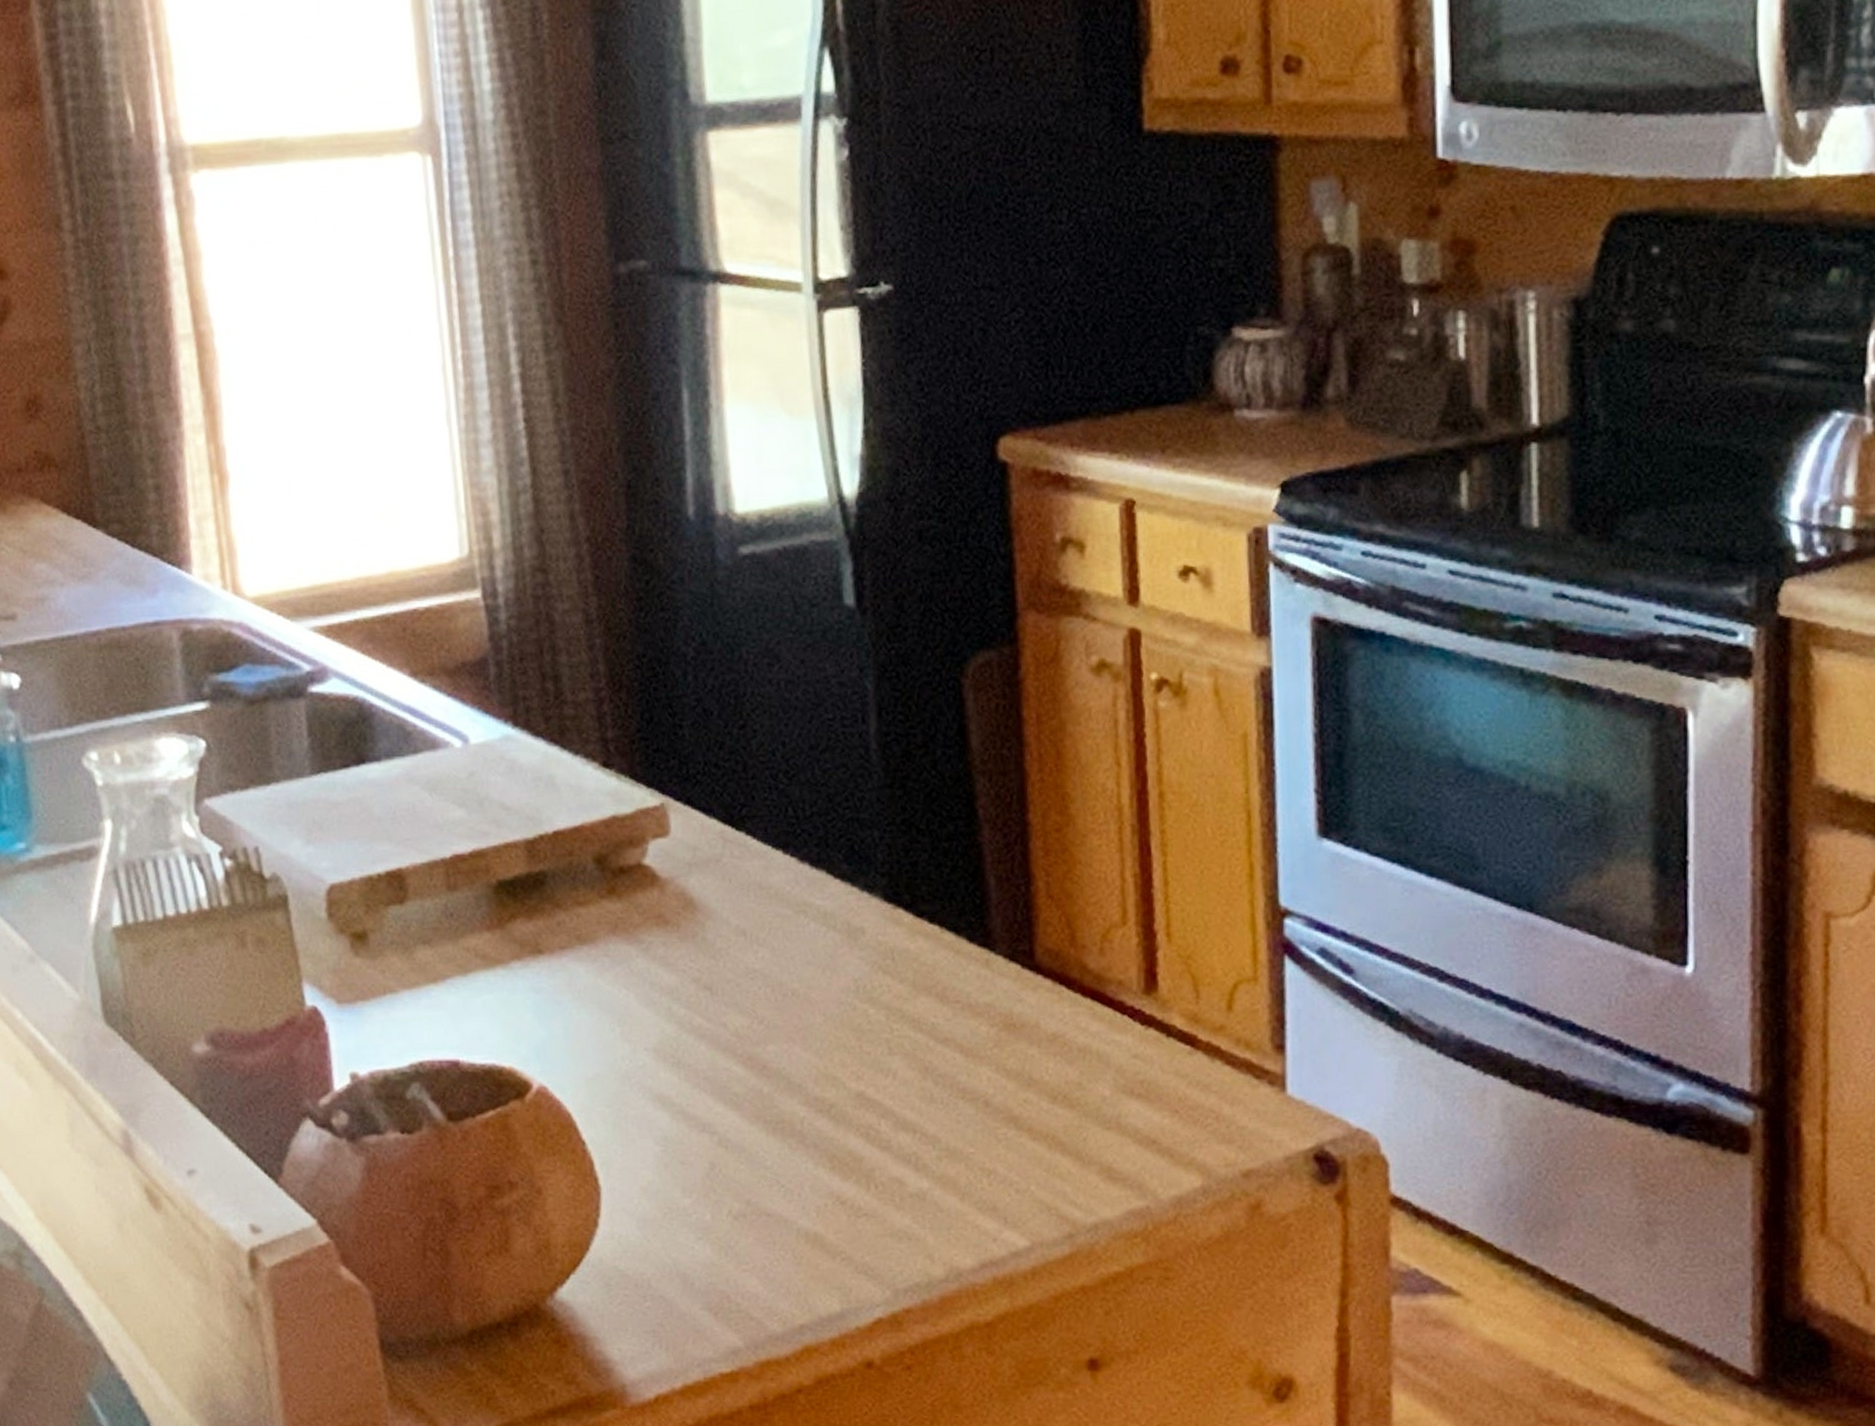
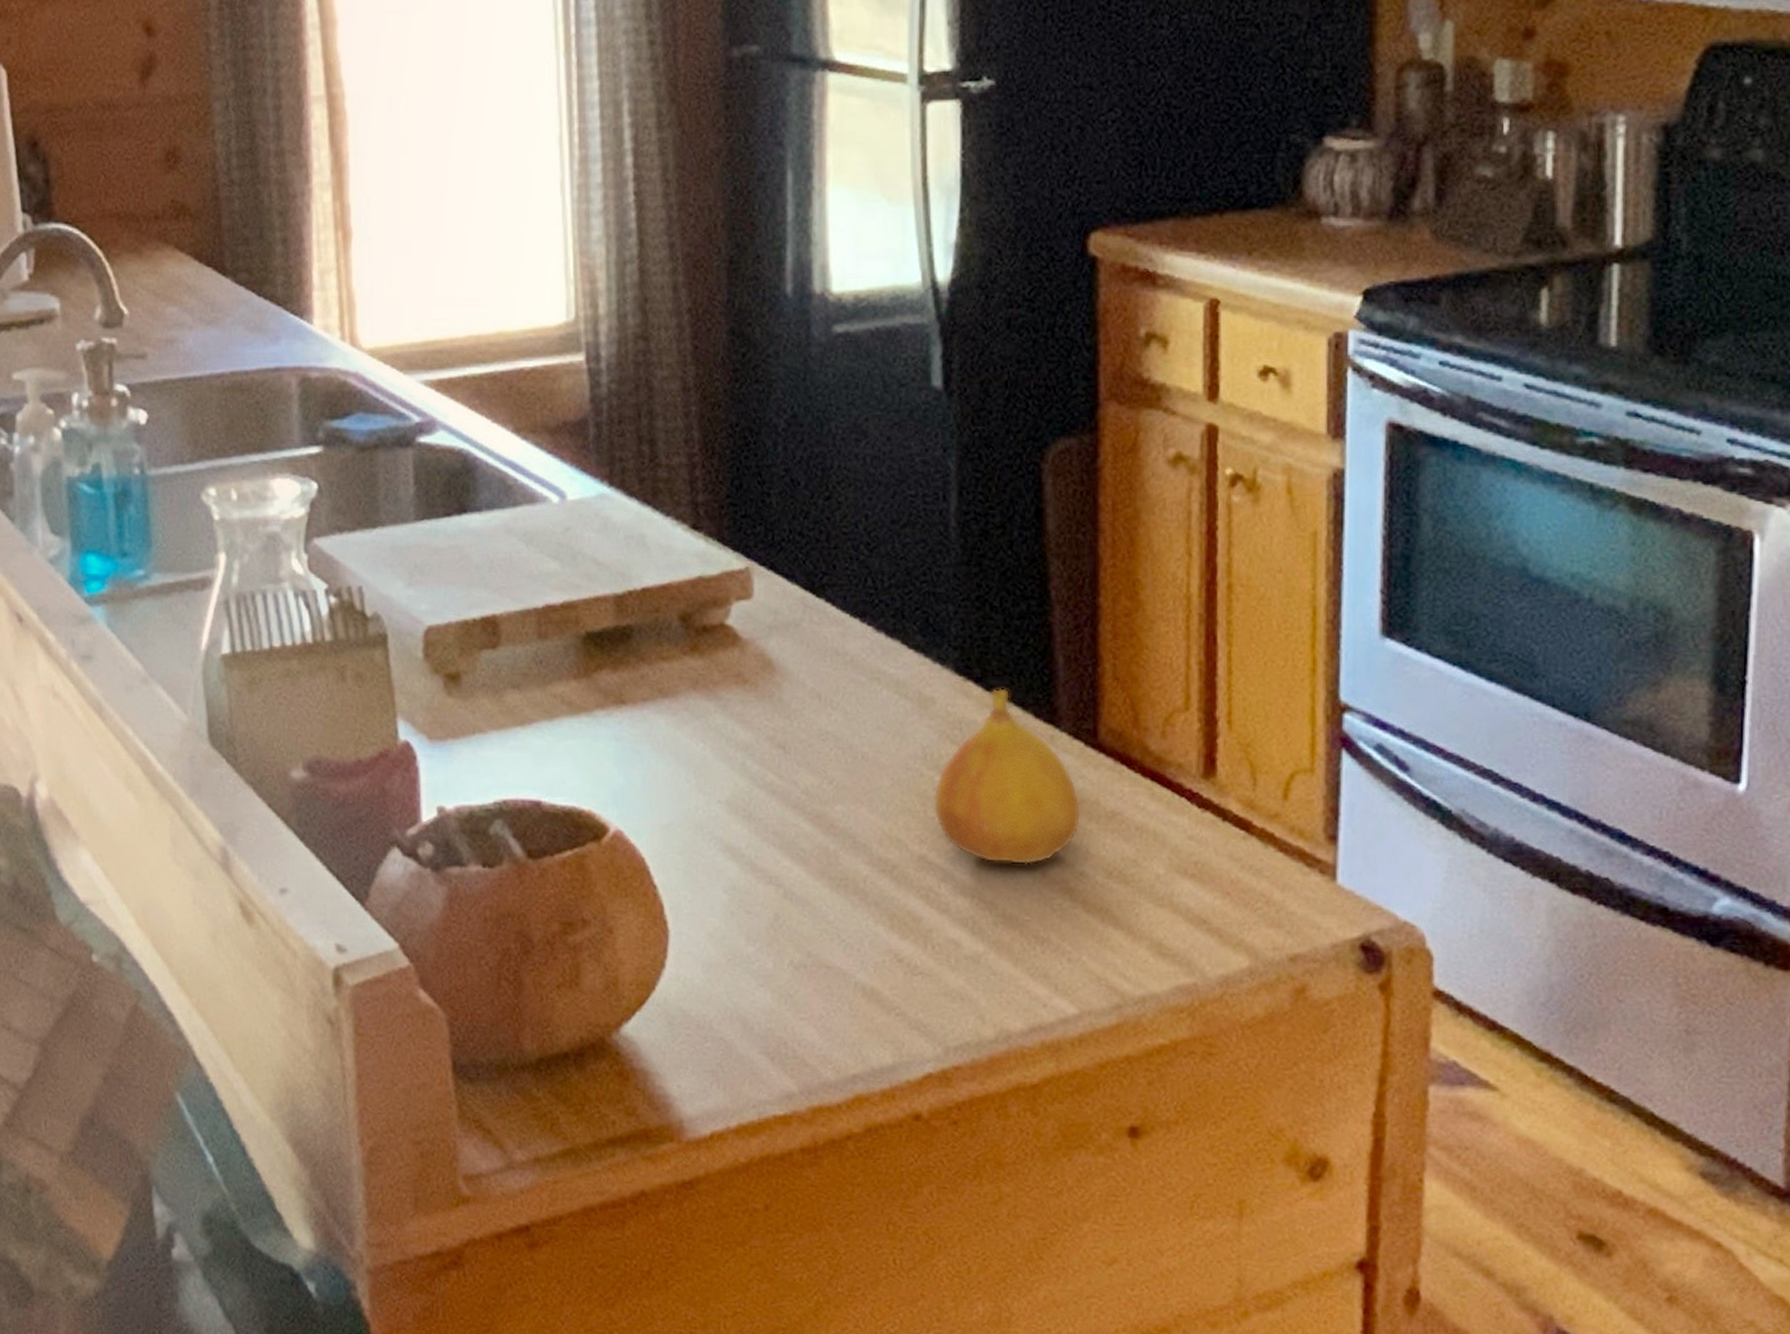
fruit: none [867,913,1022,1096] -> present [933,688,1081,865]

